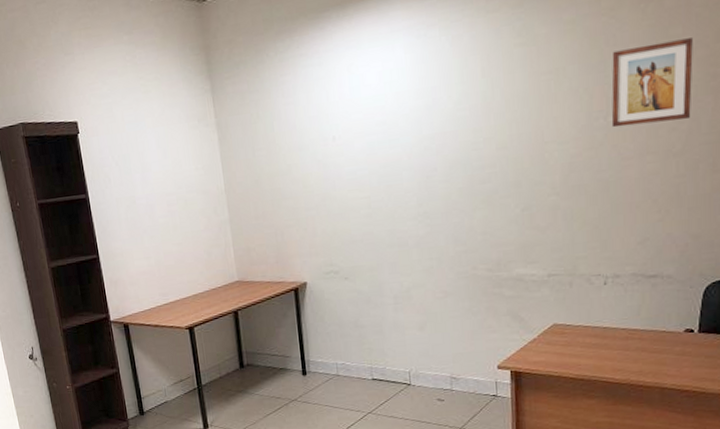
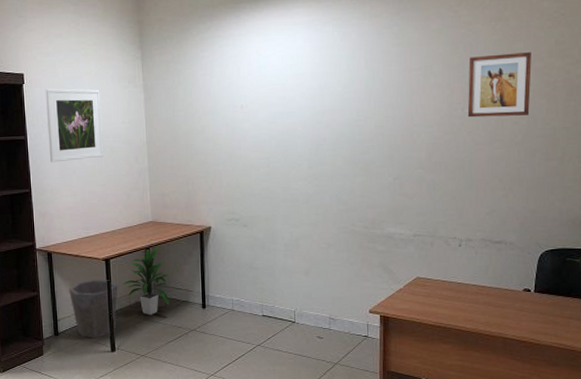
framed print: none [103,132,178,223] -> present [45,88,104,163]
waste bin: none [151,350,206,416] -> present [69,279,118,338]
indoor plant: none [209,308,265,386] -> present [121,246,171,315]

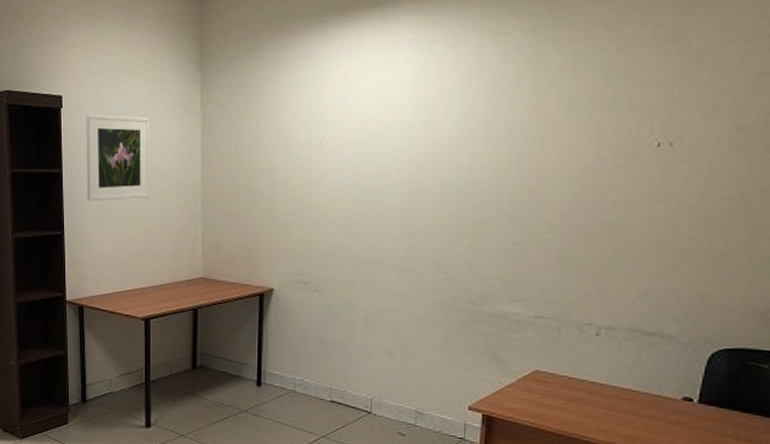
waste bin: present [69,279,118,338] -> none [101,341,158,410]
indoor plant: present [121,246,171,315] -> none [162,307,222,388]
wall art: present [467,52,532,118] -> none [621,86,720,170]

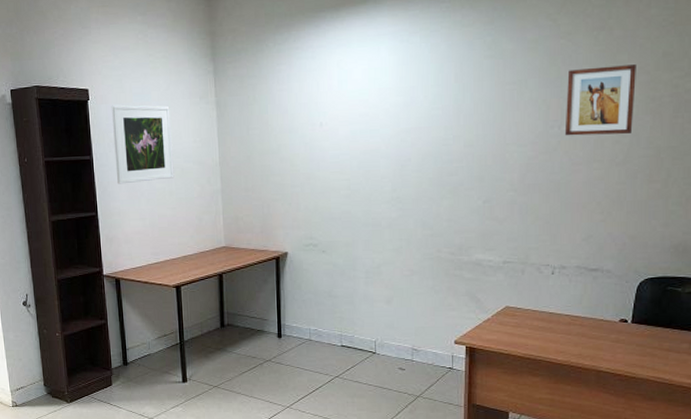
wall art: none [621,86,720,170] -> present [564,64,636,136]

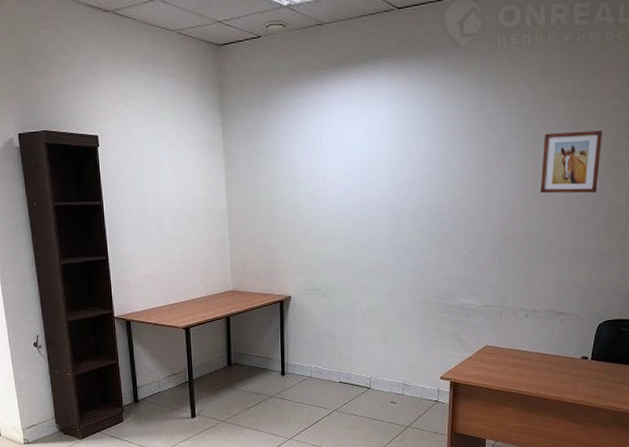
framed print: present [111,105,174,184] -> none [121,152,184,230]

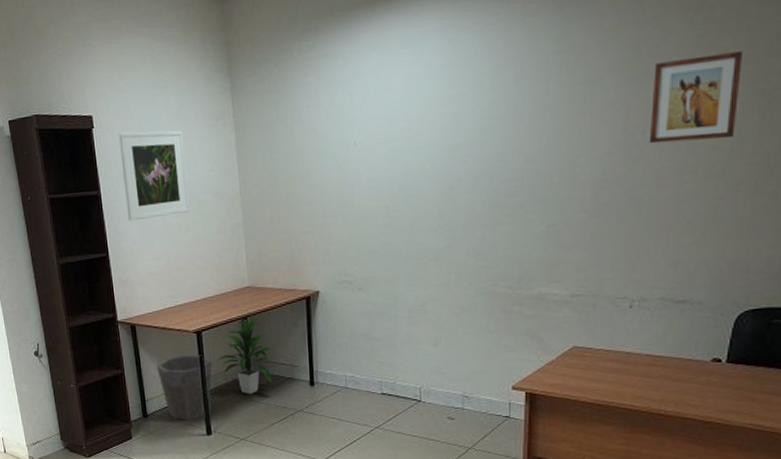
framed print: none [121,152,184,230] -> present [118,130,191,221]
waste bin: none [148,347,198,405] -> present [157,354,213,420]
indoor plant: none [201,315,251,382] -> present [216,315,273,394]

